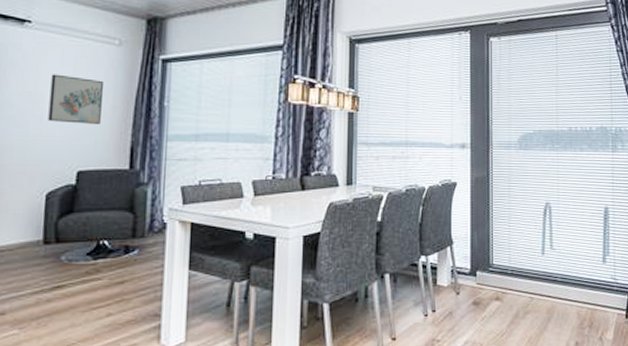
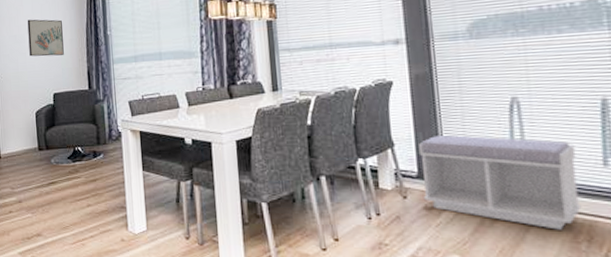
bench: none [472,235,587,318] -> present [418,135,582,230]

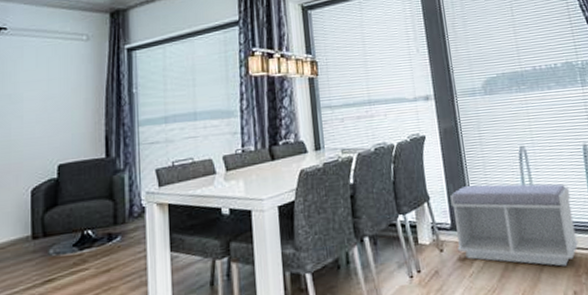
wall art: present [27,19,64,57] -> none [28,74,76,120]

